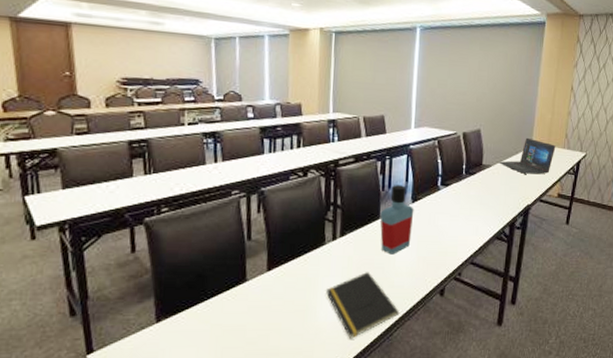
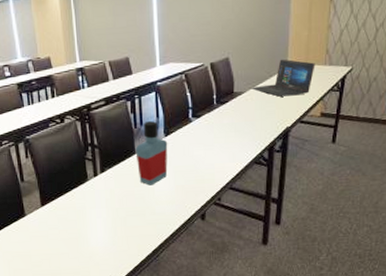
notepad: present [326,272,399,339] -> none [94,202,163,261]

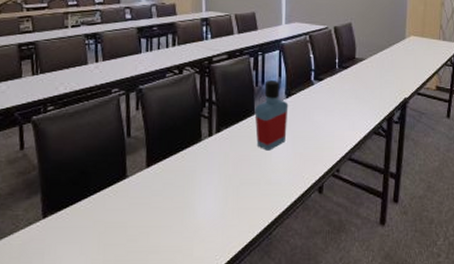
laptop: present [252,59,315,97] -> none [372,30,431,67]

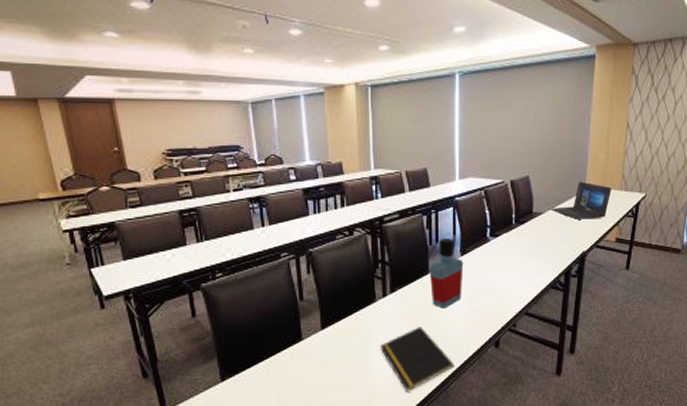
notepad: none [204,168,277,238] -> present [380,327,454,392]
laptop: none [372,30,431,67] -> present [551,181,612,219]

